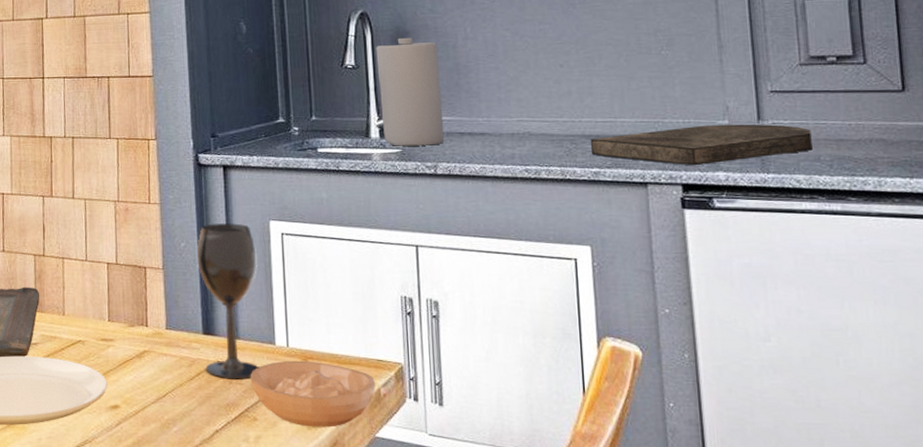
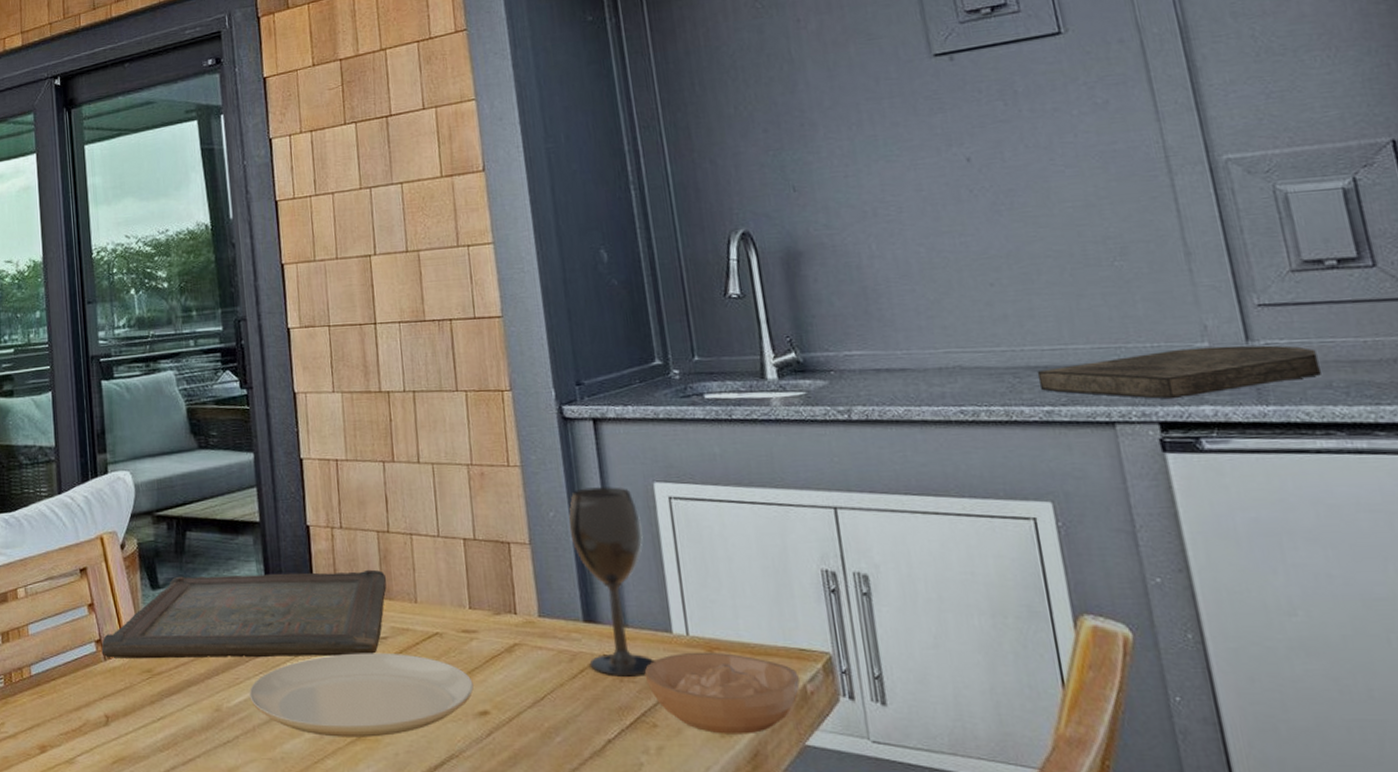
paper towel holder: present [376,37,445,146] -> none [763,258,858,389]

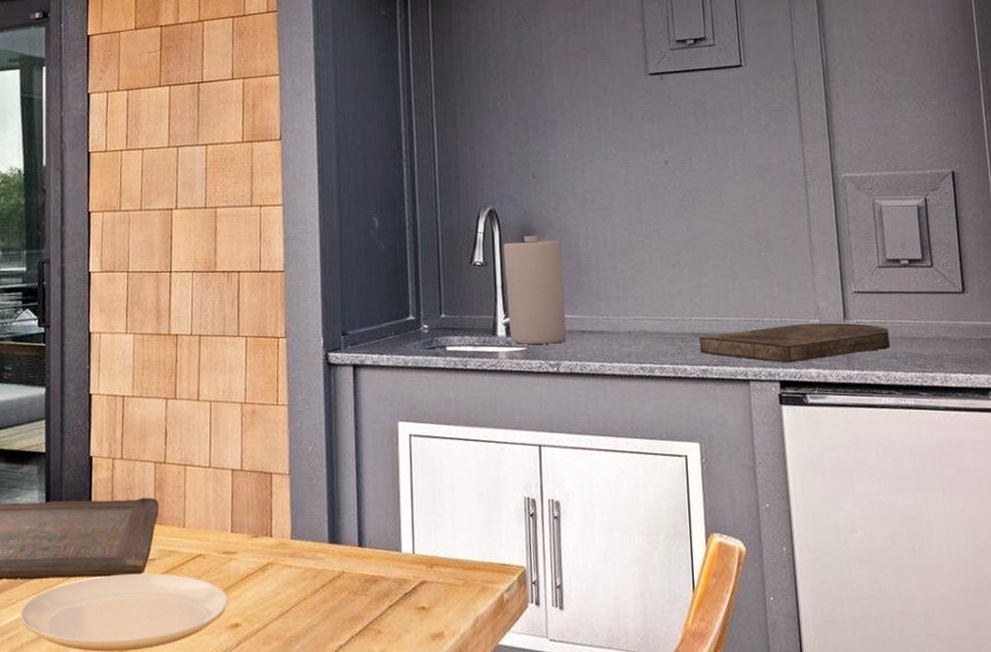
wine glass: present [569,486,655,677] -> none [324,424,386,590]
bowl: present [644,652,800,734] -> none [375,567,499,638]
paper towel holder: none [763,258,858,389] -> present [503,235,567,345]

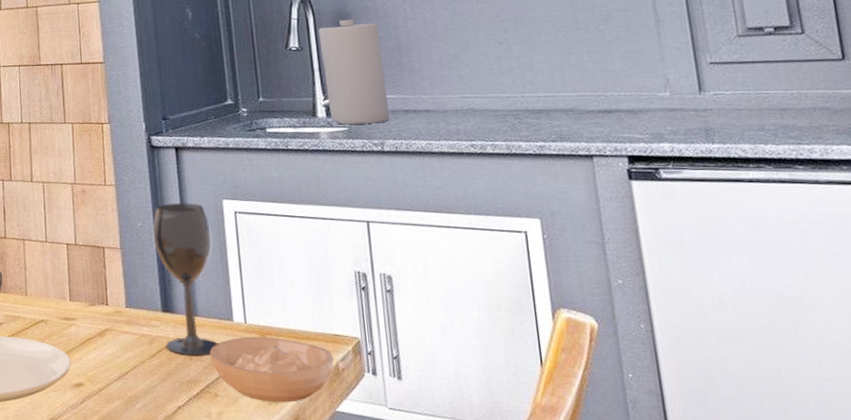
wine glass: none [324,424,386,590] -> present [153,202,218,356]
bowl: none [375,567,499,638] -> present [209,336,334,403]
cutting board: present [699,323,890,363] -> none [533,95,756,138]

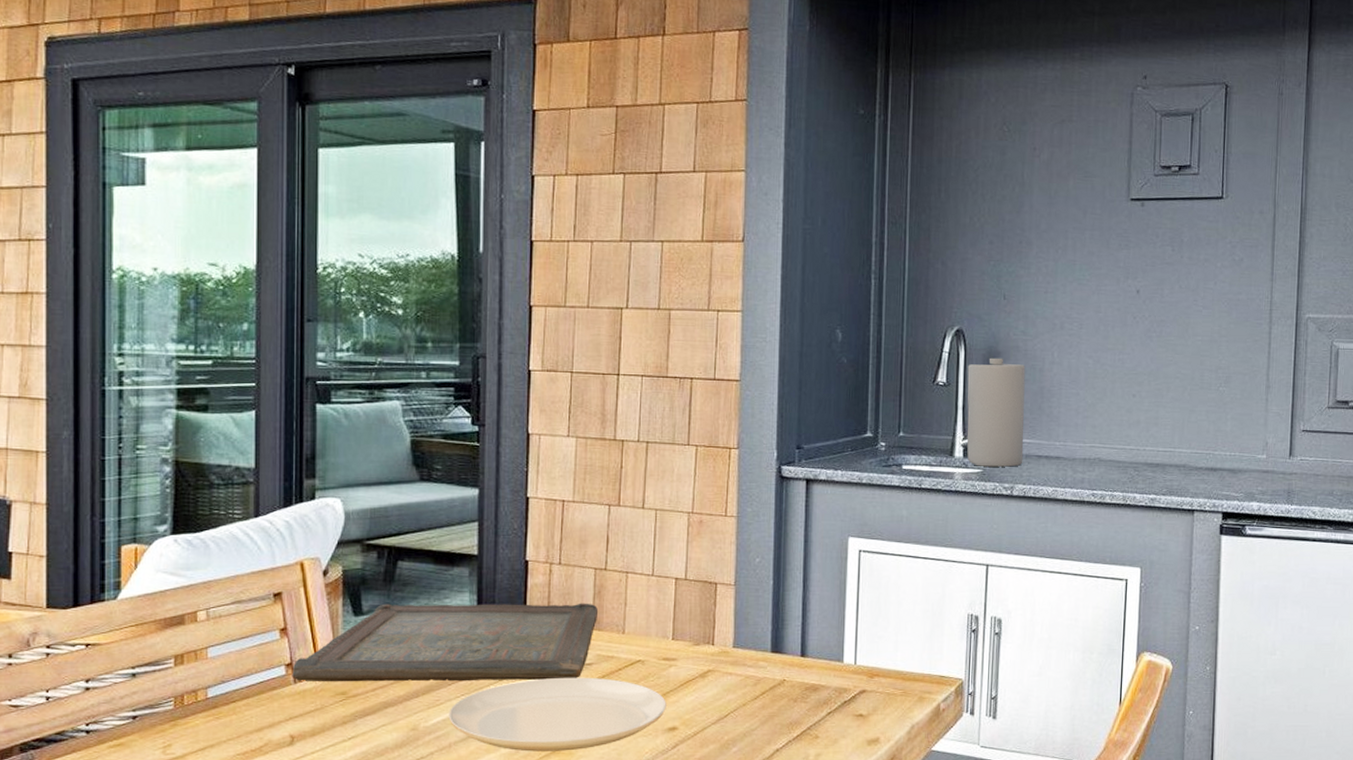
wine glass: present [153,202,218,356] -> none [770,538,833,698]
bowl: present [209,336,334,403] -> none [815,678,936,743]

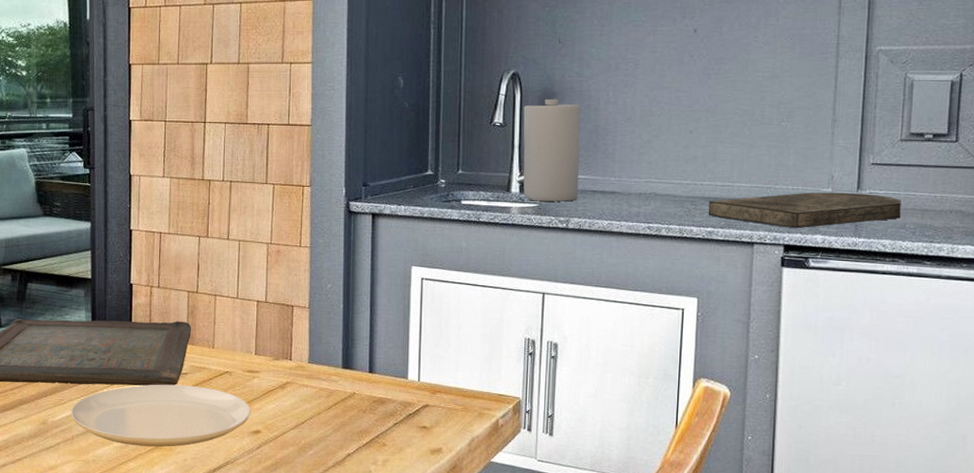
cutting board: none [1150,458,1329,496] -> present [708,192,901,229]

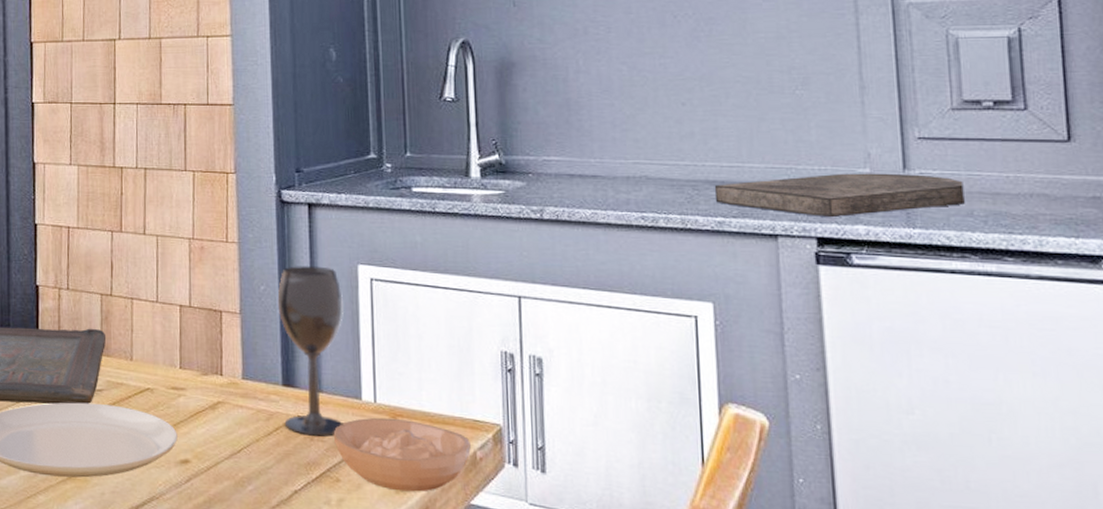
wine glass: none [341,266,398,409] -> present [277,265,345,436]
bowl: none [382,393,495,453] -> present [333,417,471,492]
paper towel holder: present [523,99,581,202] -> none [478,69,552,188]

